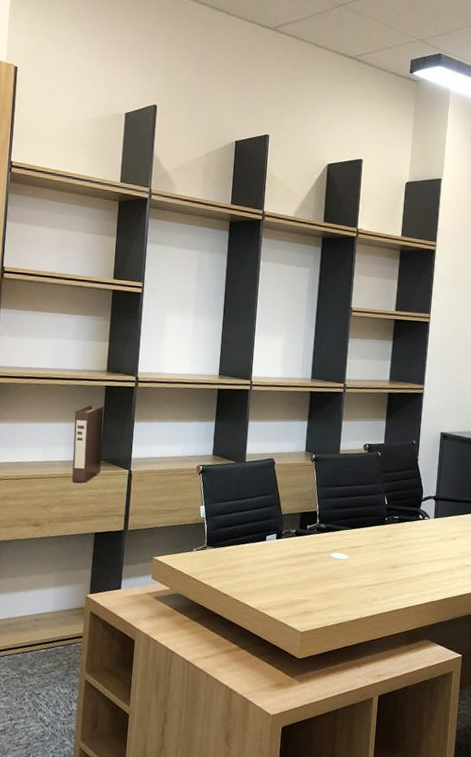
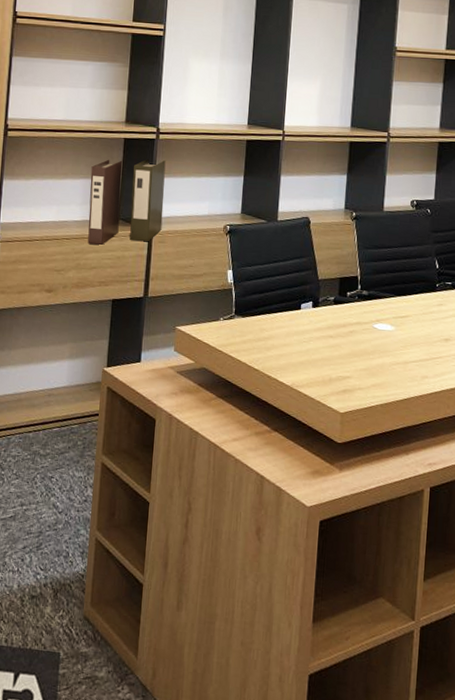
binder: none [111,404,144,481] -> present [130,158,166,242]

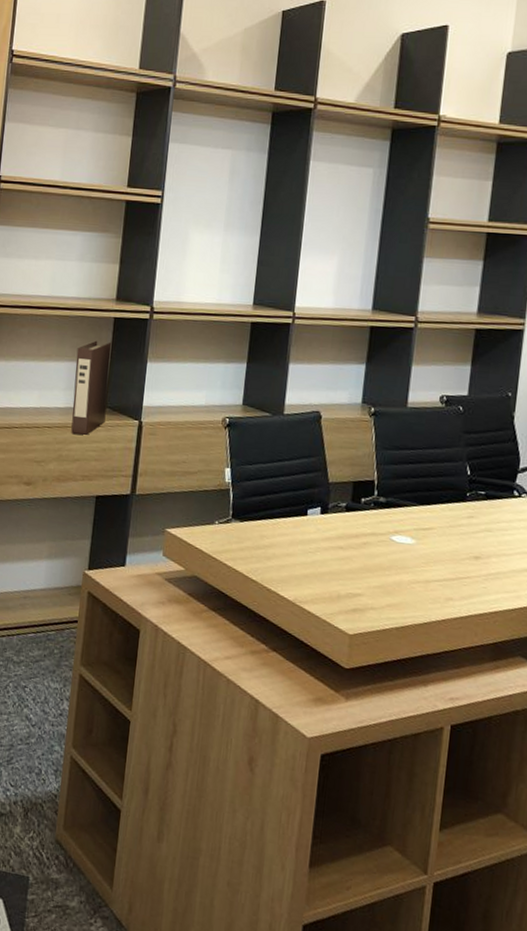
binder: present [130,158,166,242] -> none [117,340,160,434]

